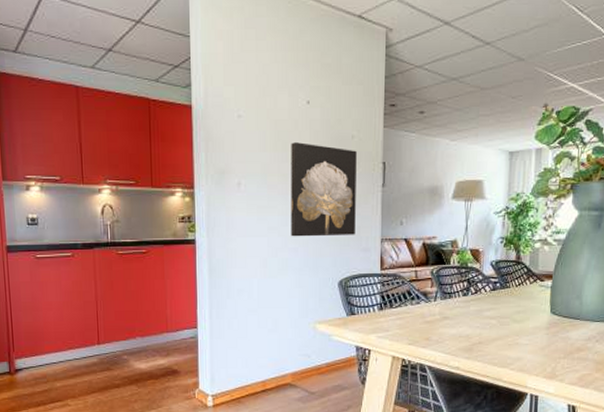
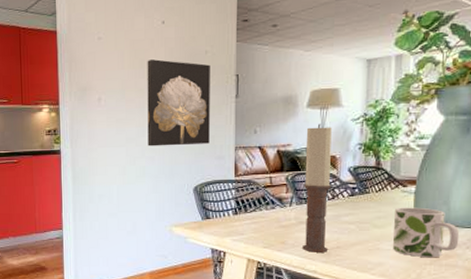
candle: none [446,216,476,348] -> present [302,123,332,252]
mug: none [531,301,590,352] -> present [393,207,460,258]

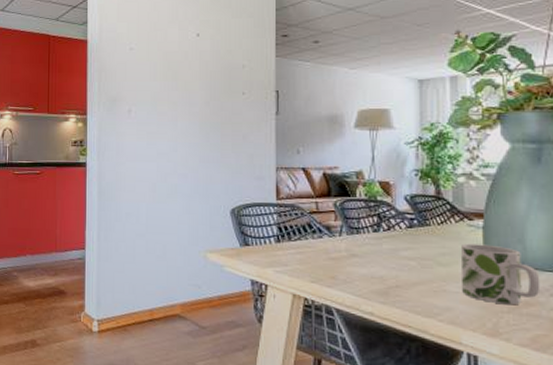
wall art: present [147,59,210,147] -> none [180,72,248,163]
candle: present [302,123,332,252] -> none [354,145,386,292]

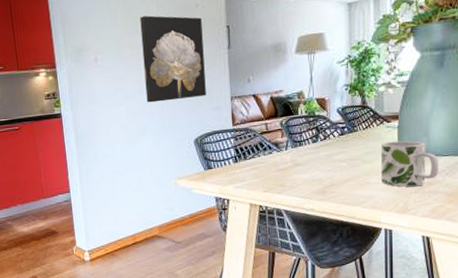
wall art: none [180,72,248,163] -> present [140,15,206,103]

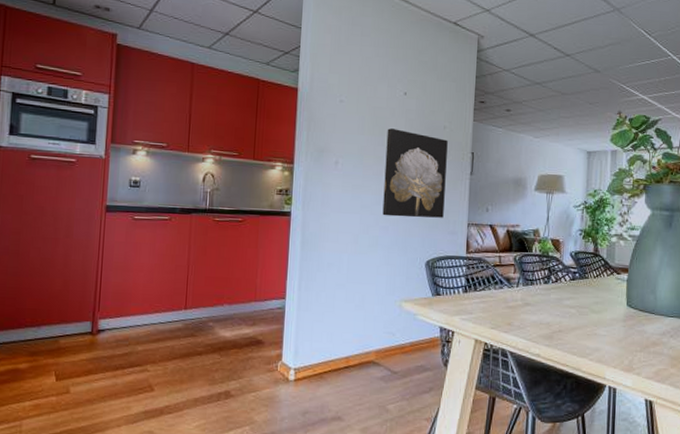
mug: present [381,140,439,187] -> none [608,294,665,345]

